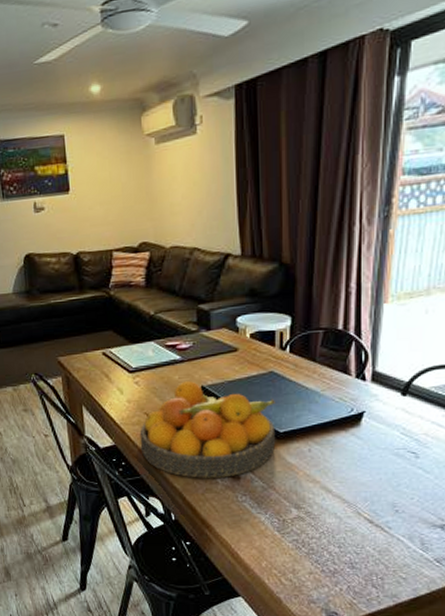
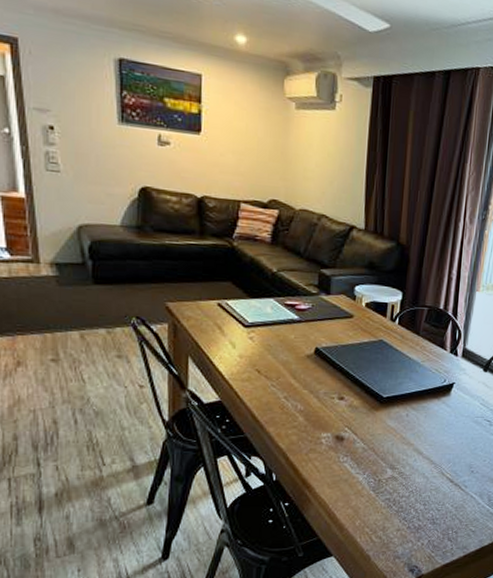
fruit bowl: present [139,381,277,478] -> none [248,341,383,438]

